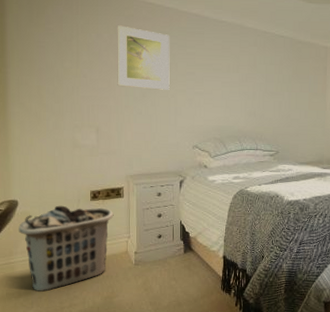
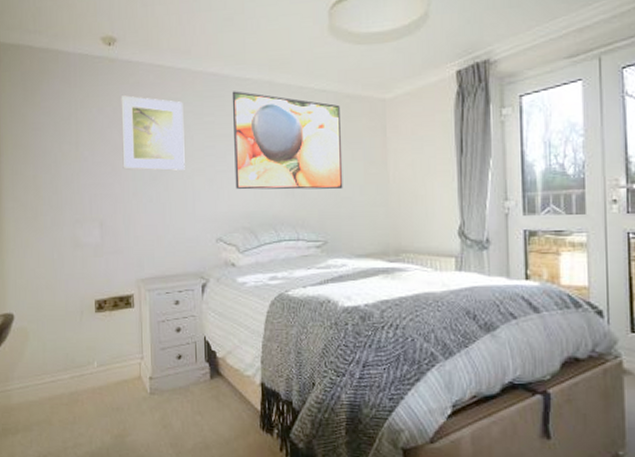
clothes hamper: present [18,205,114,292] -> none [15,319,123,427]
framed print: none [210,30,294,113] -> present [232,91,343,190]

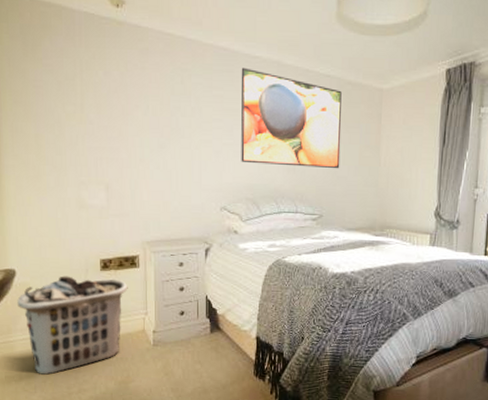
clothes hamper: none [15,319,123,427] -> present [17,276,128,375]
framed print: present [121,95,185,171] -> none [129,61,193,140]

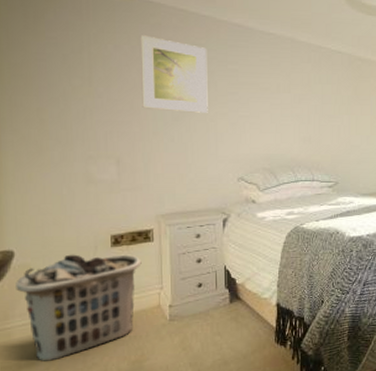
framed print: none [129,61,193,140] -> present [140,35,208,113]
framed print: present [241,67,342,169] -> none [255,43,353,139]

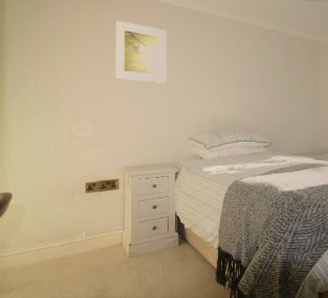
clothes hamper: present [16,254,142,361] -> none [12,197,109,286]

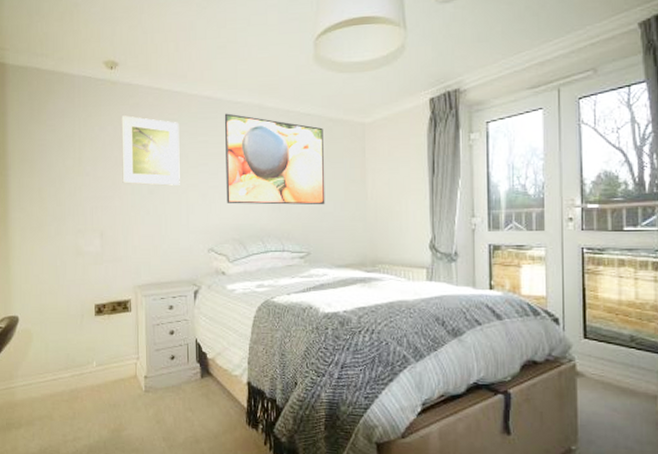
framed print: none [205,25,287,105] -> present [224,113,325,205]

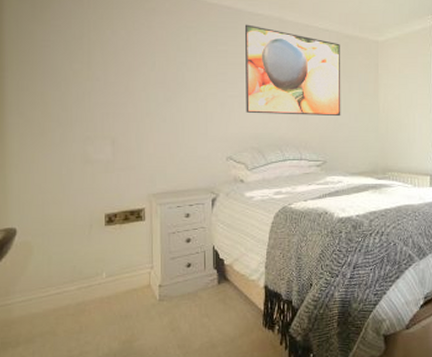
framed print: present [121,115,180,186] -> none [136,20,198,93]

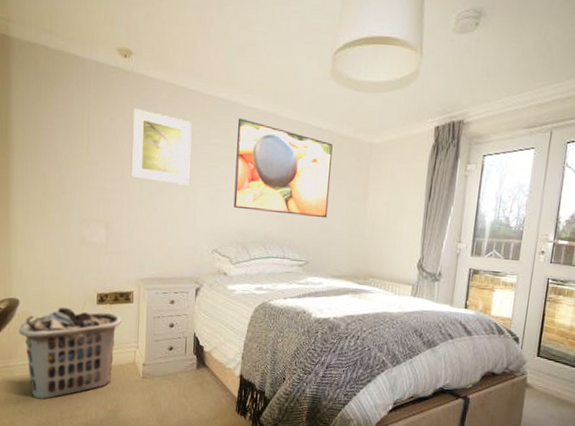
clothes hamper: none [17,232,133,338] -> present [19,307,122,400]
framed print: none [136,20,198,93] -> present [131,108,192,185]

